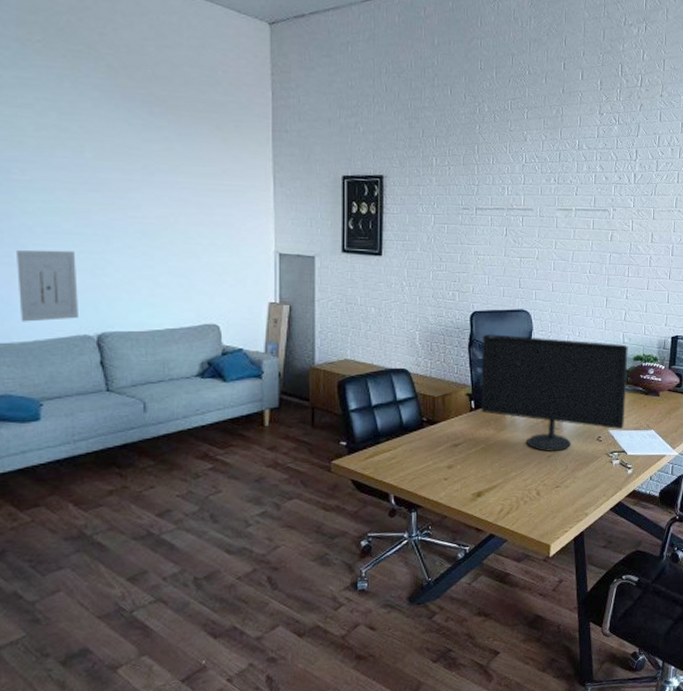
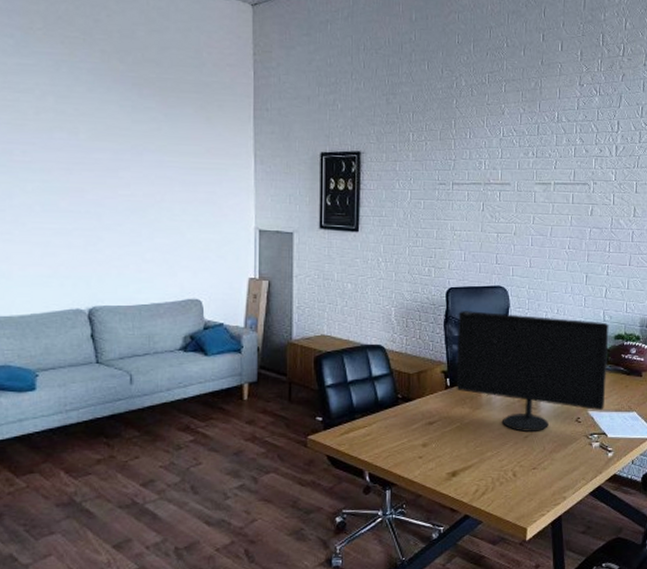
wall art: present [17,250,78,322] -> none [17,227,72,296]

